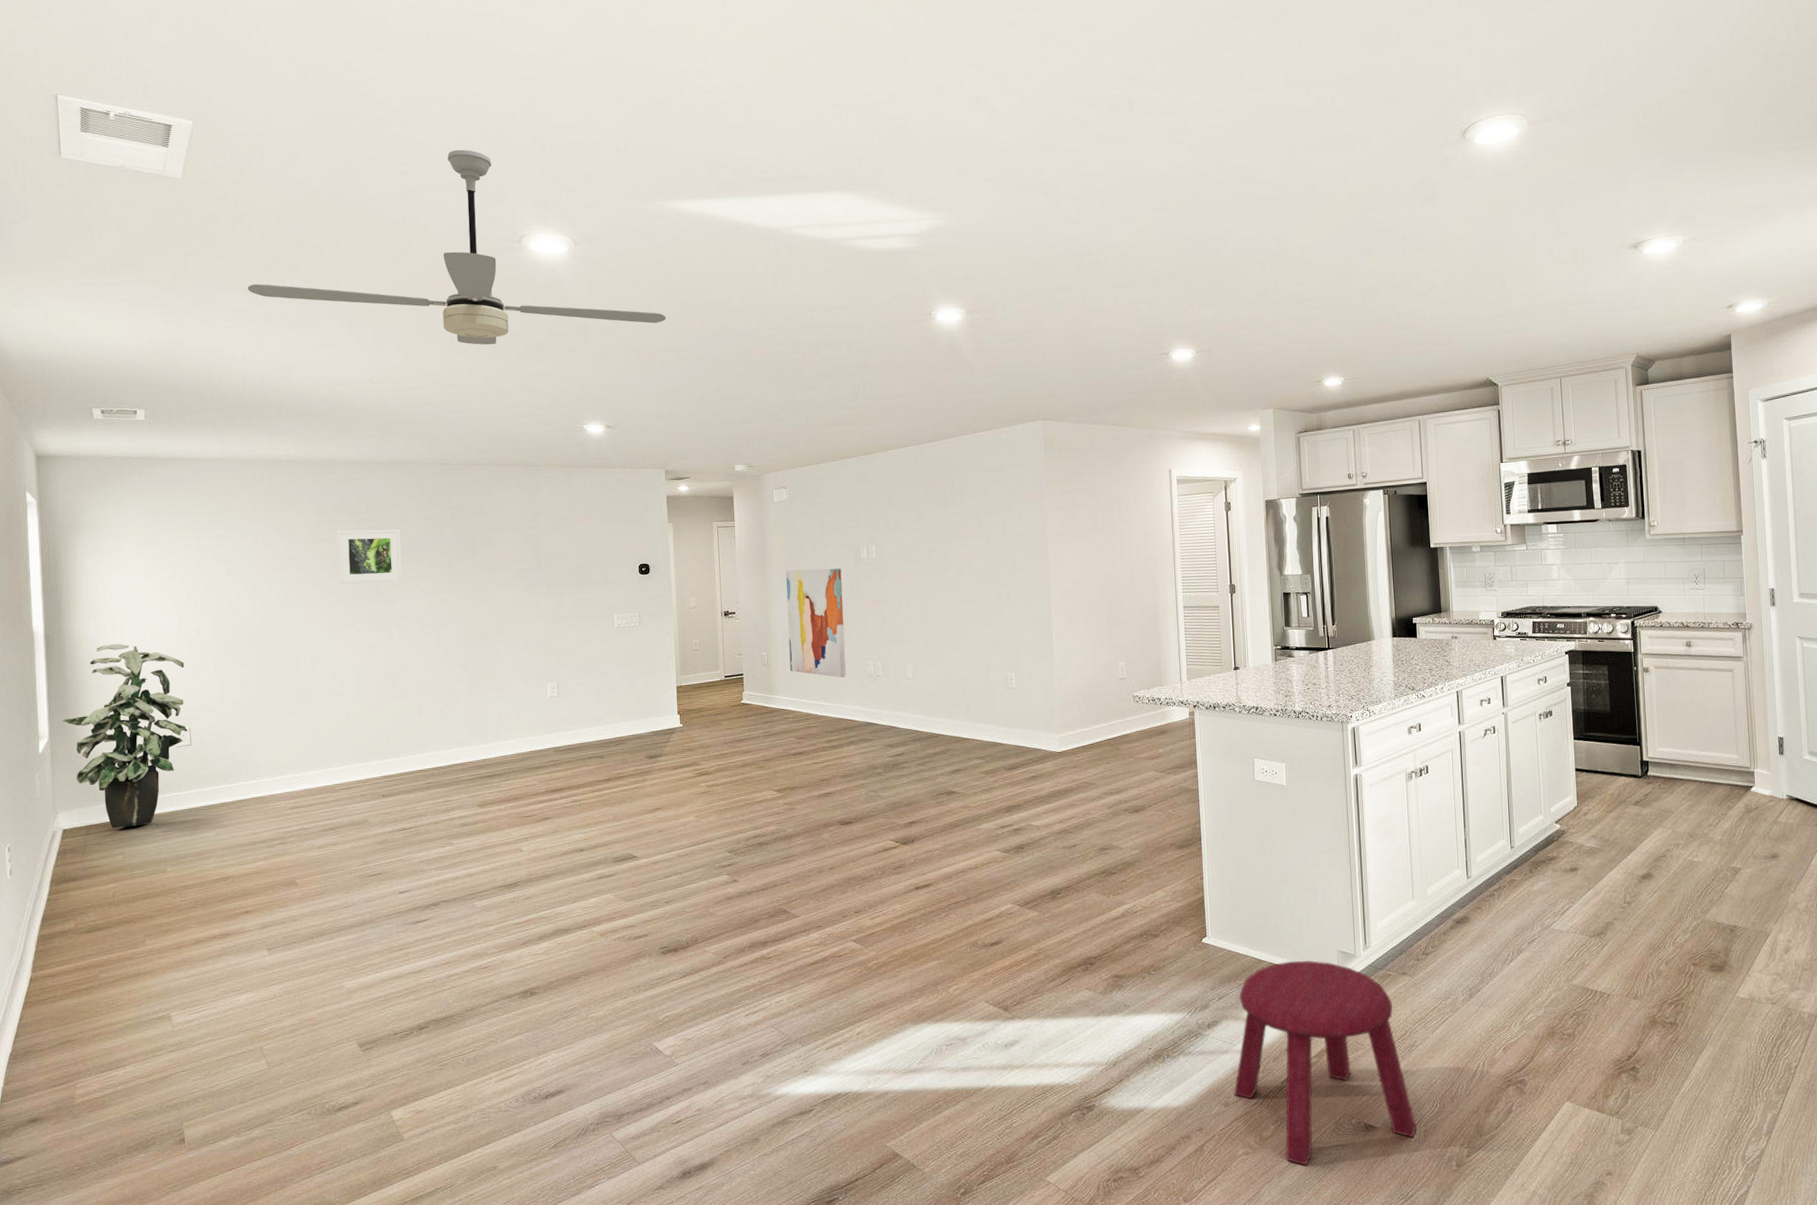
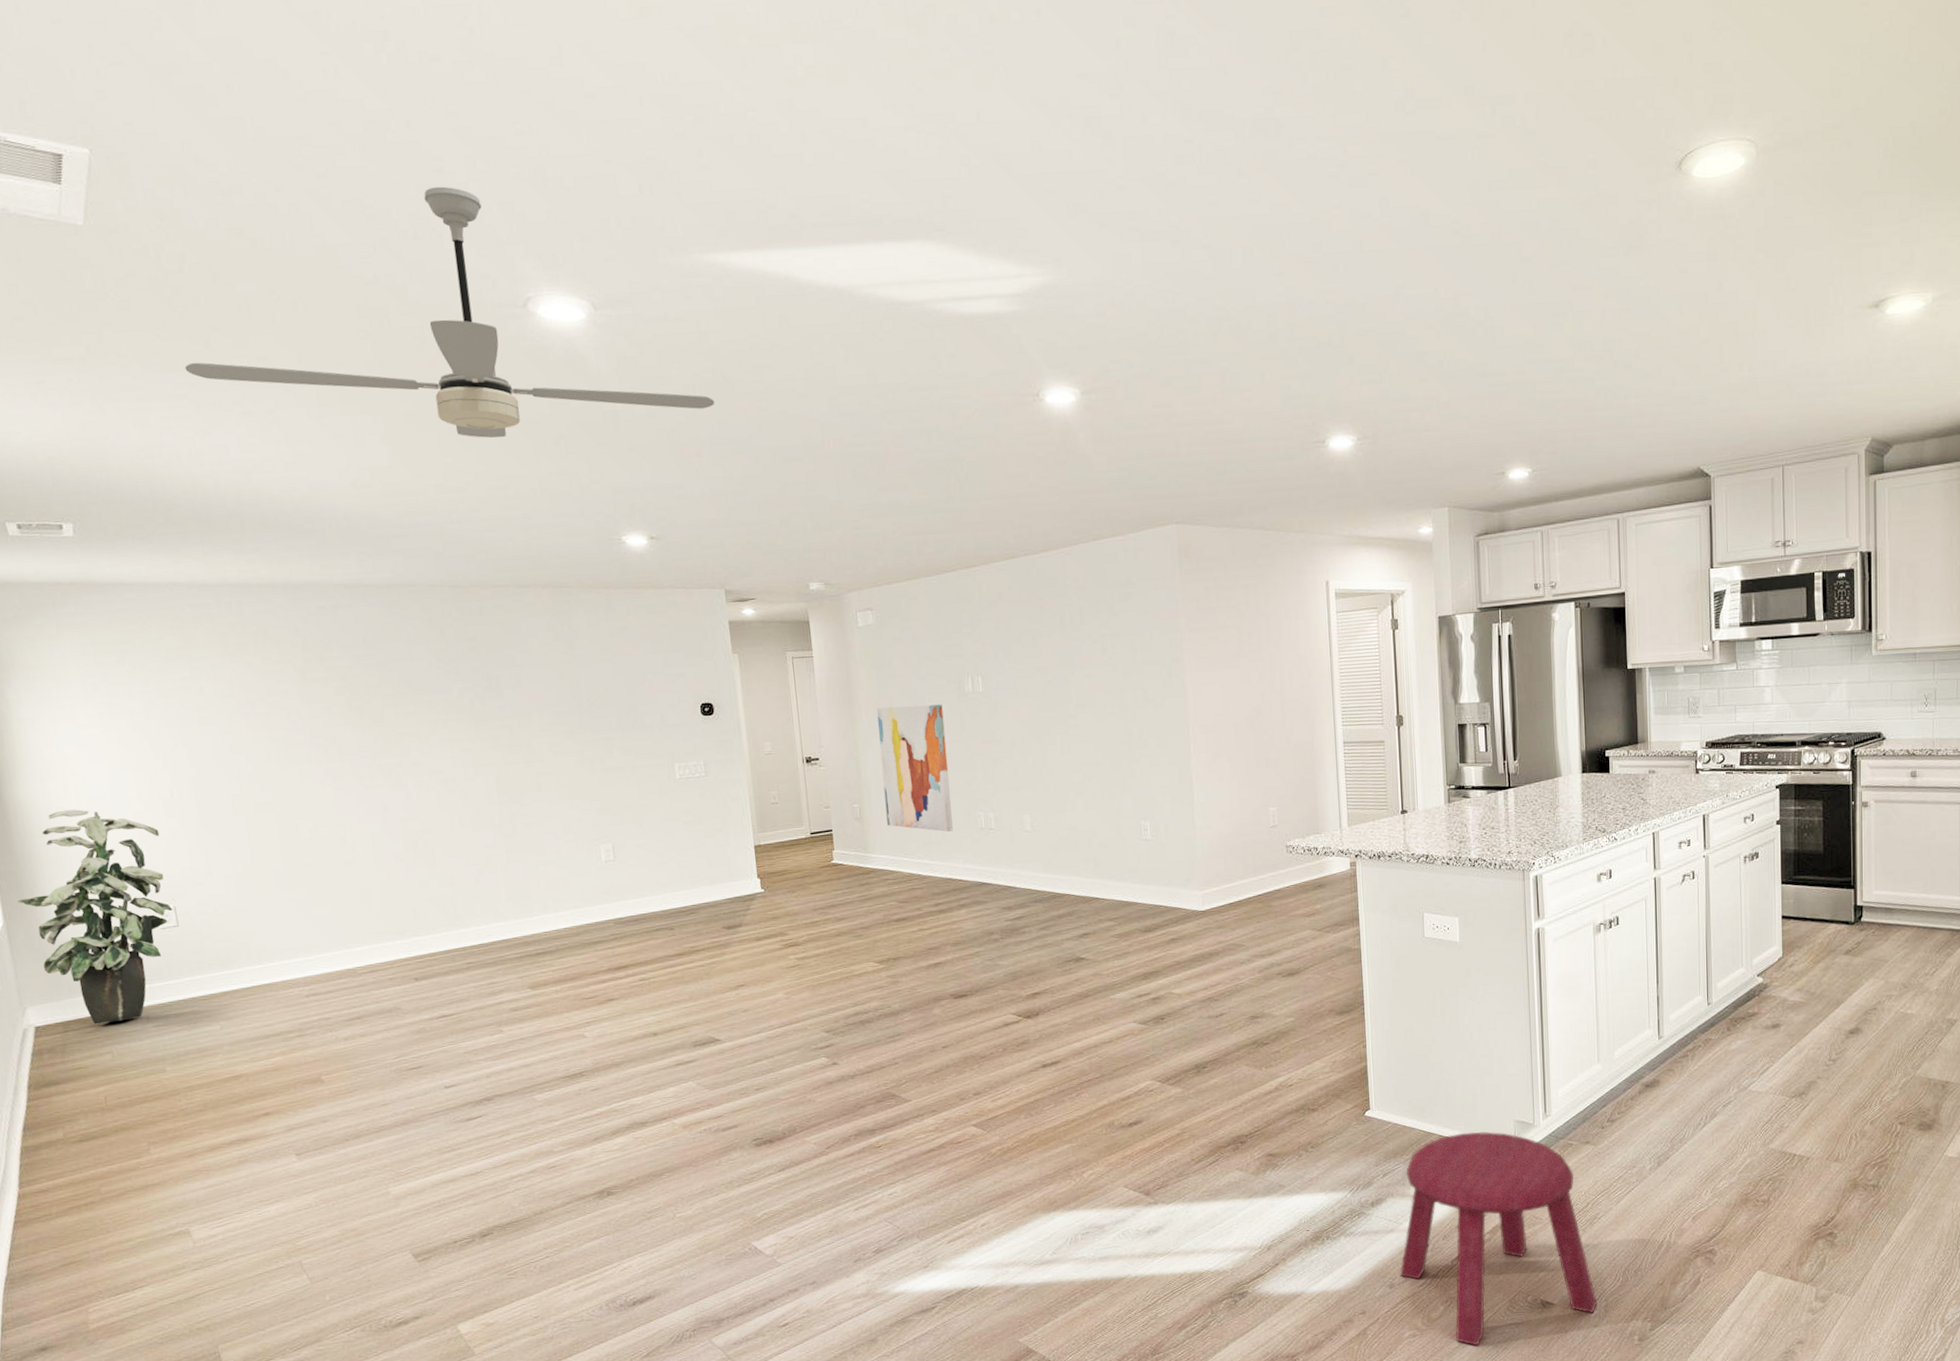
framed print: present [337,529,402,585] -> none [329,666,416,734]

